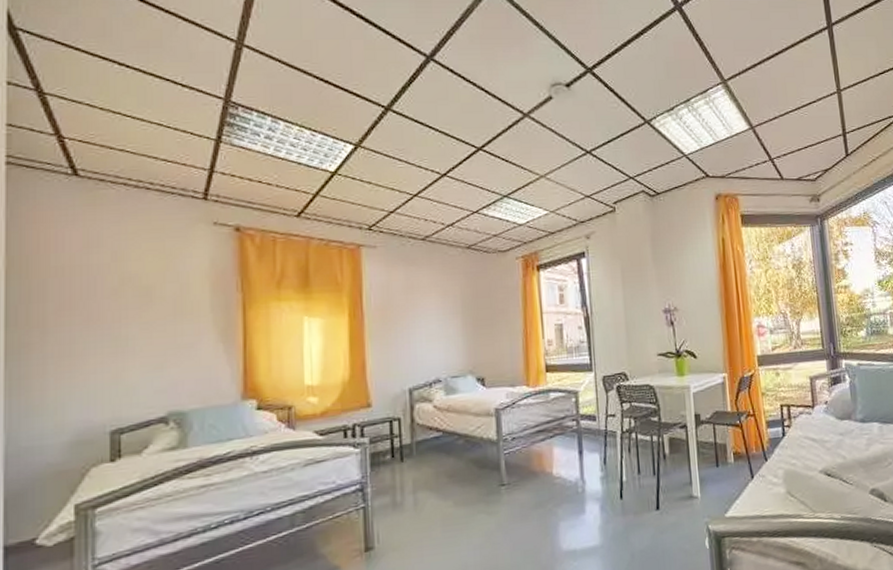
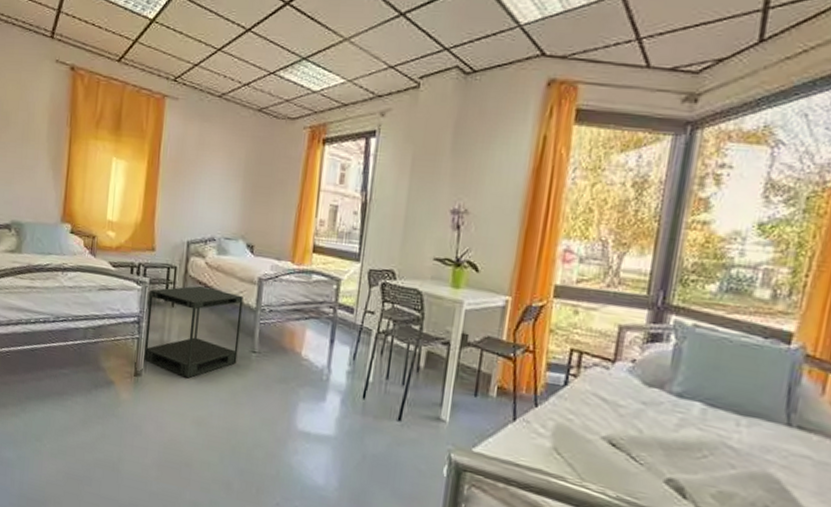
side table: none [371,430,486,535] -> present [144,285,244,379]

